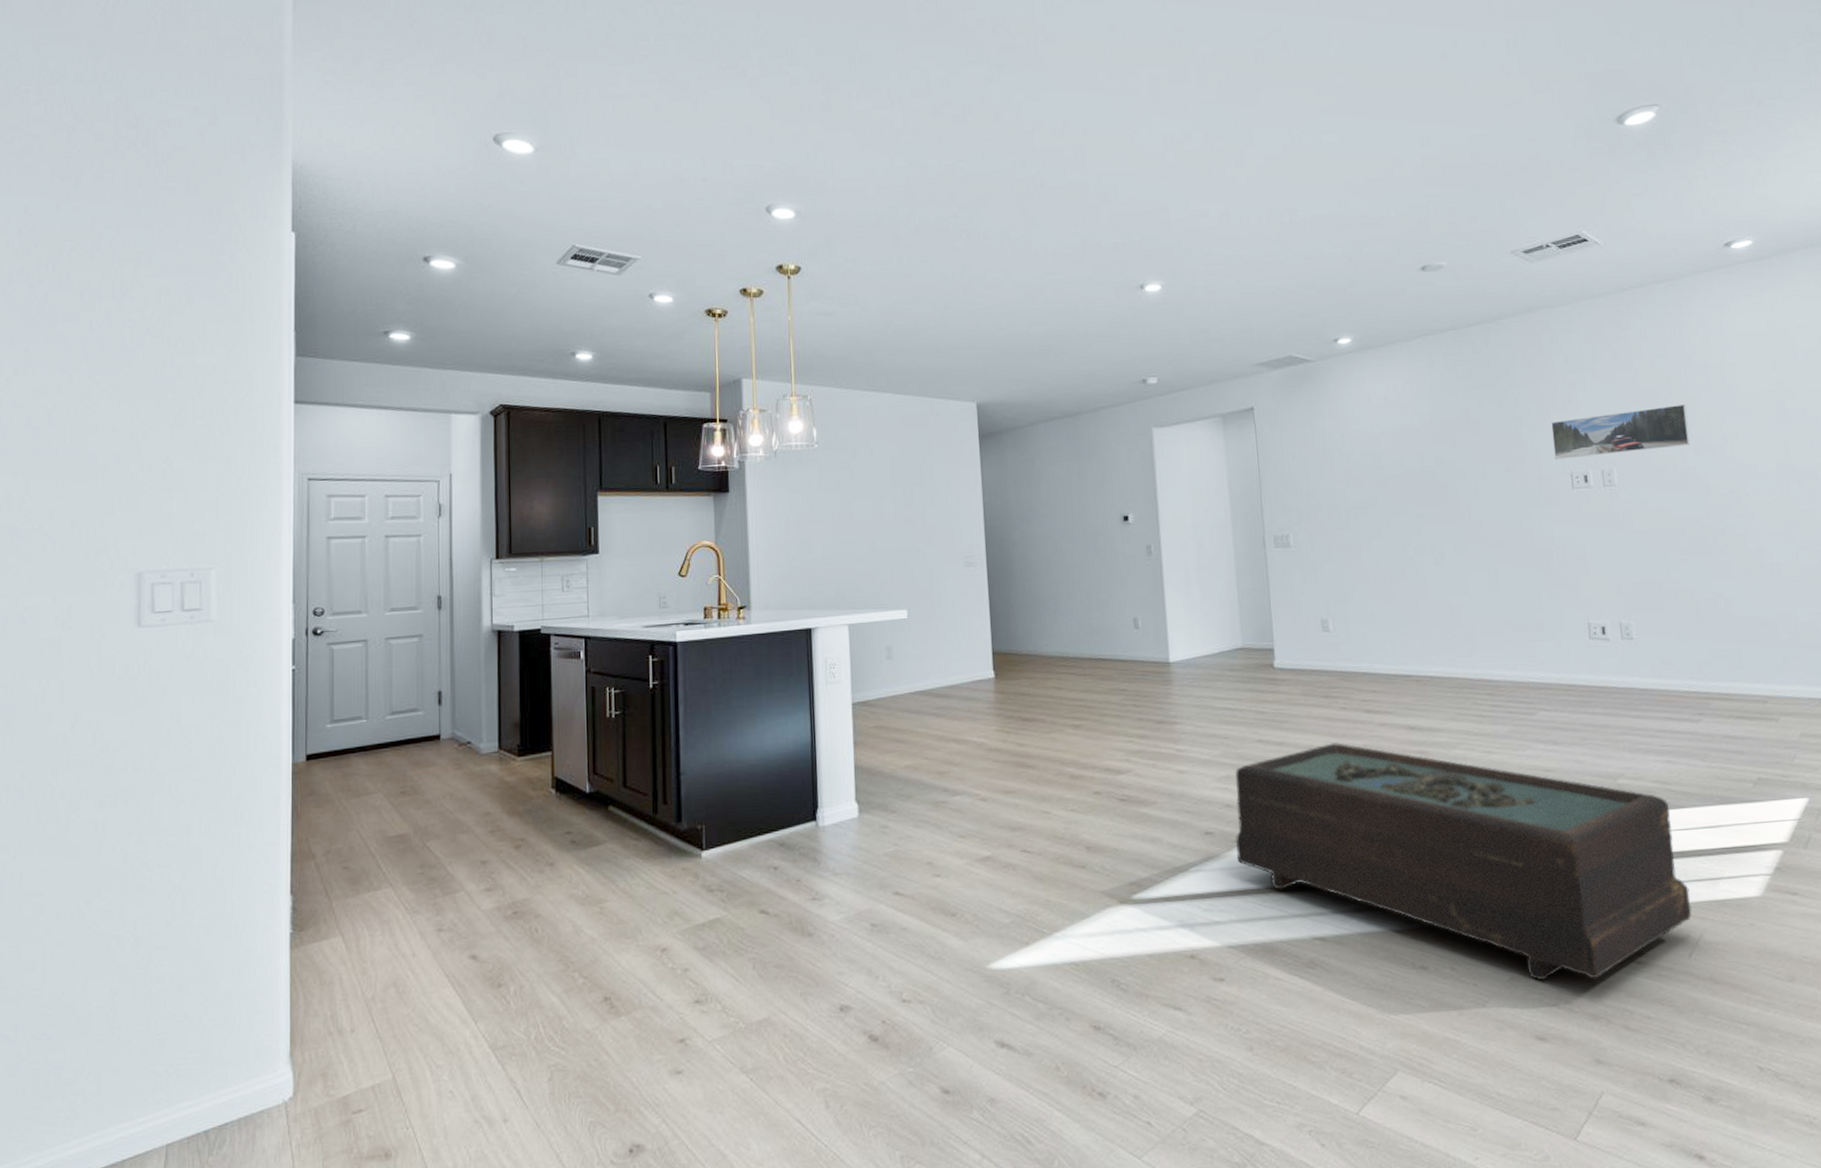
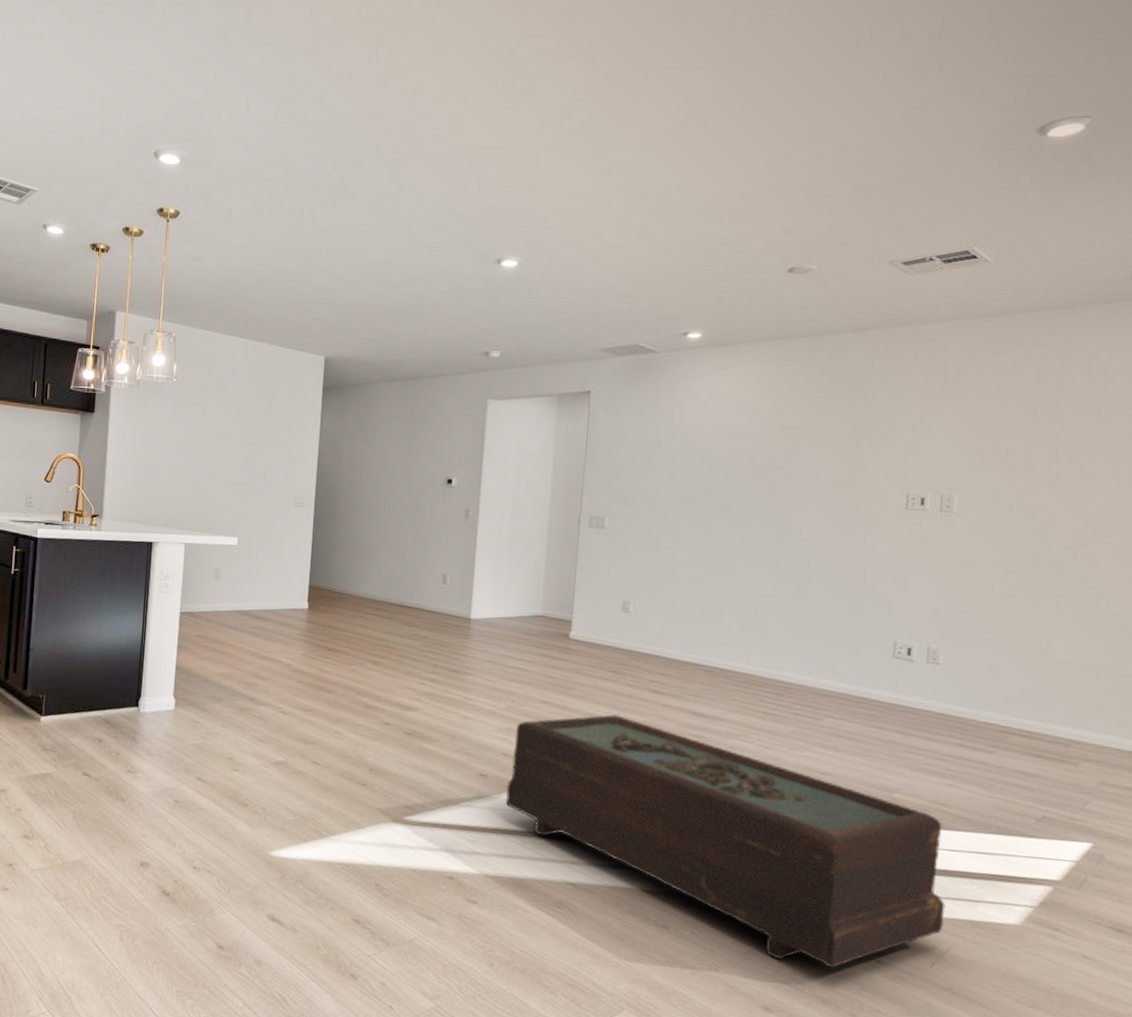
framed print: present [1551,403,1691,460] -> none [893,438,1050,482]

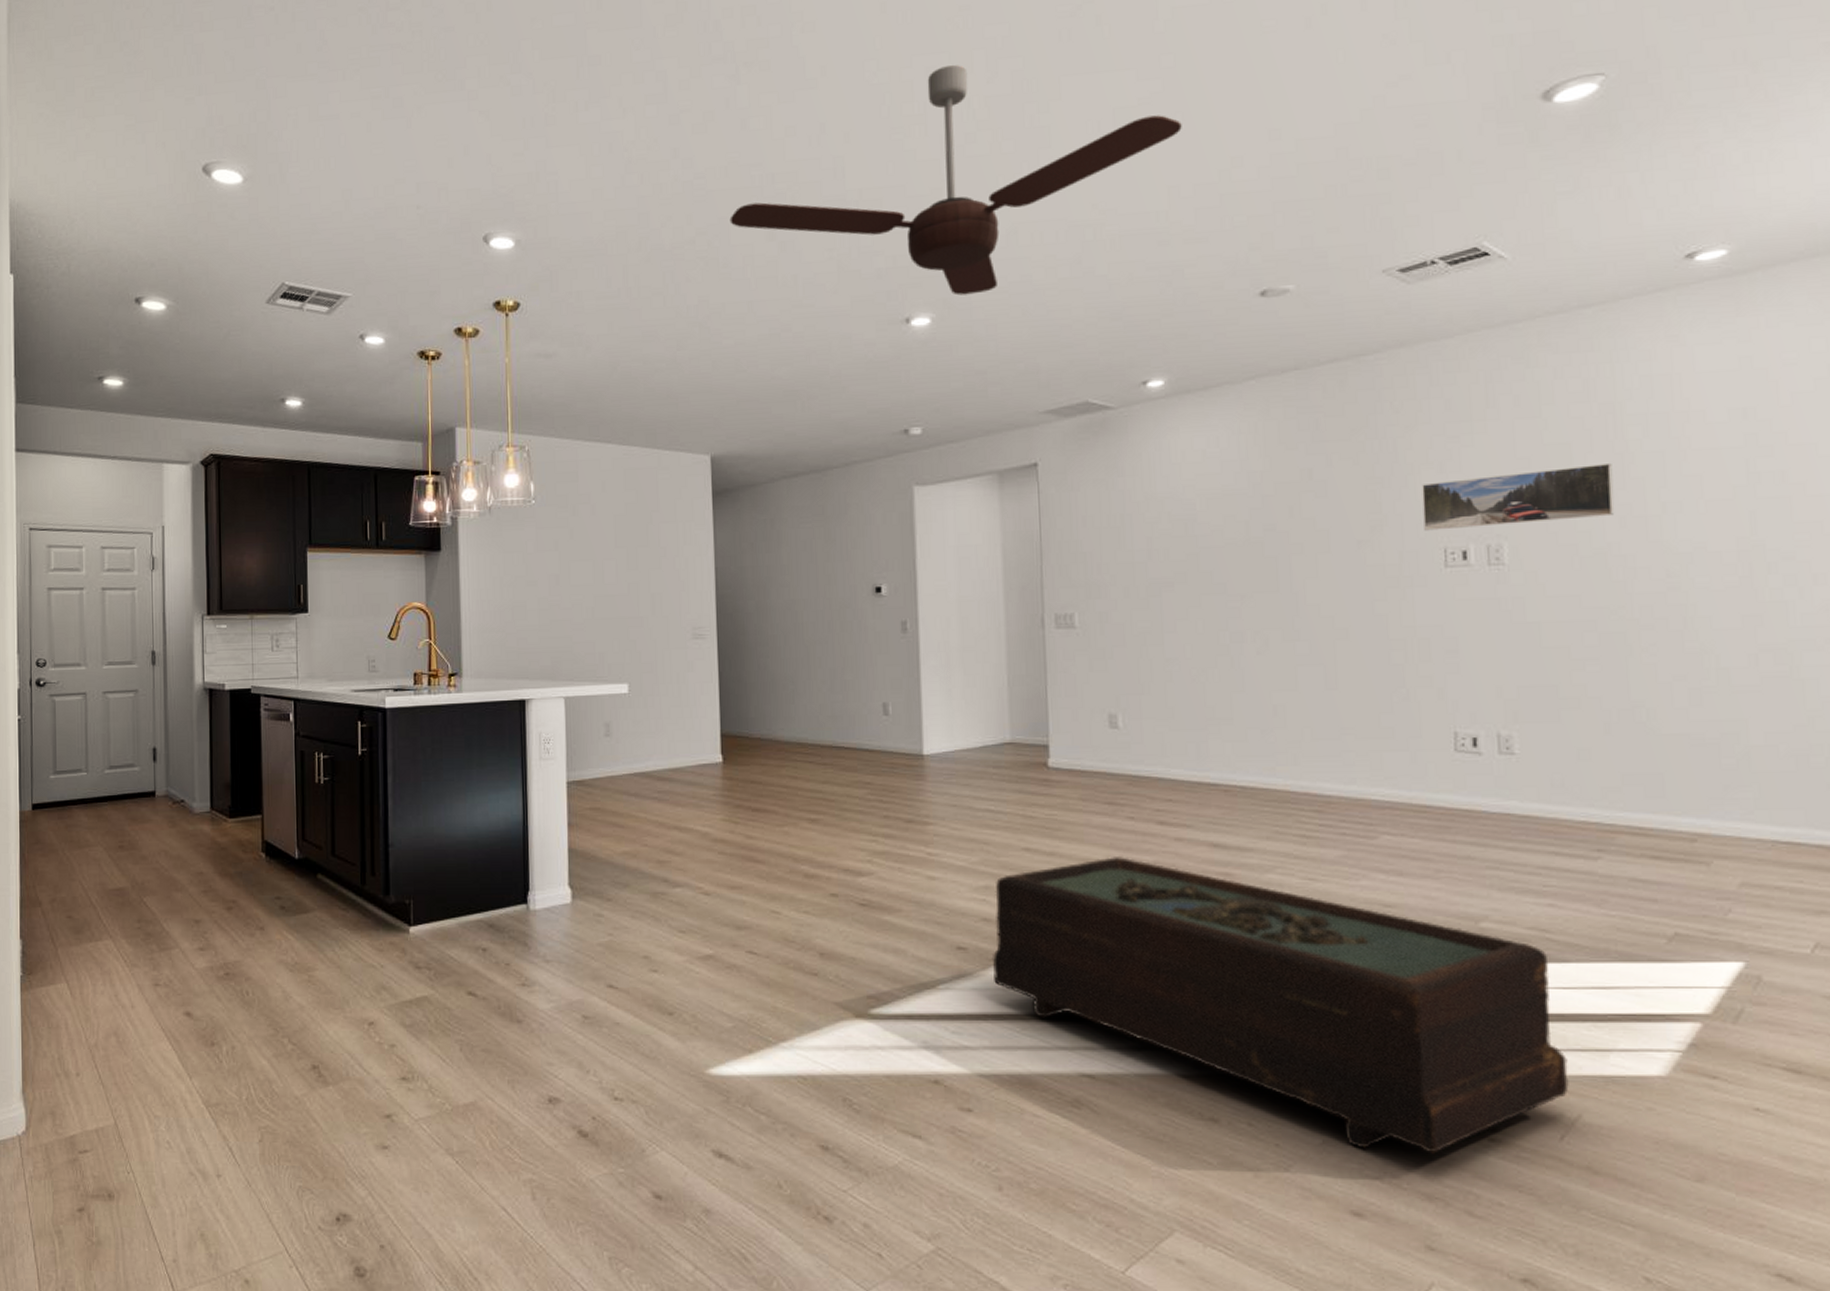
ceiling fan: none [361,49,743,245] -> present [729,65,1182,296]
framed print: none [893,438,1050,482] -> present [1422,462,1615,531]

